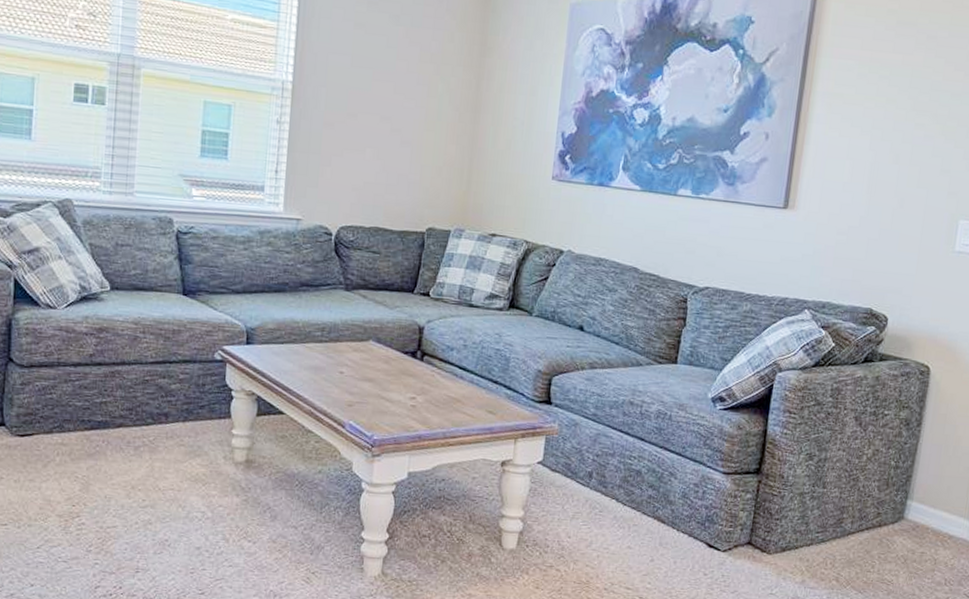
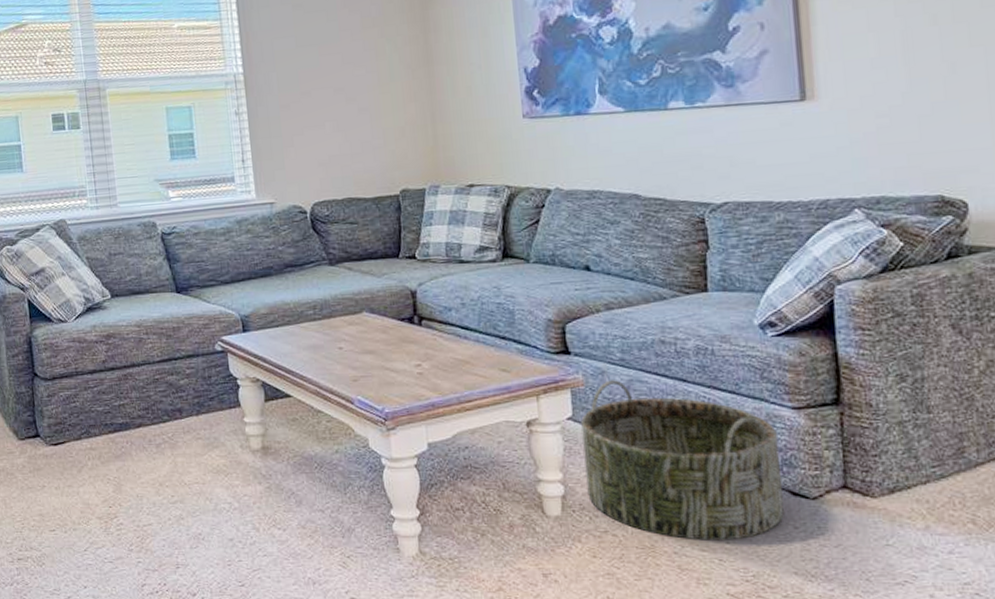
basket: none [542,432,707,581] -> present [581,380,784,541]

